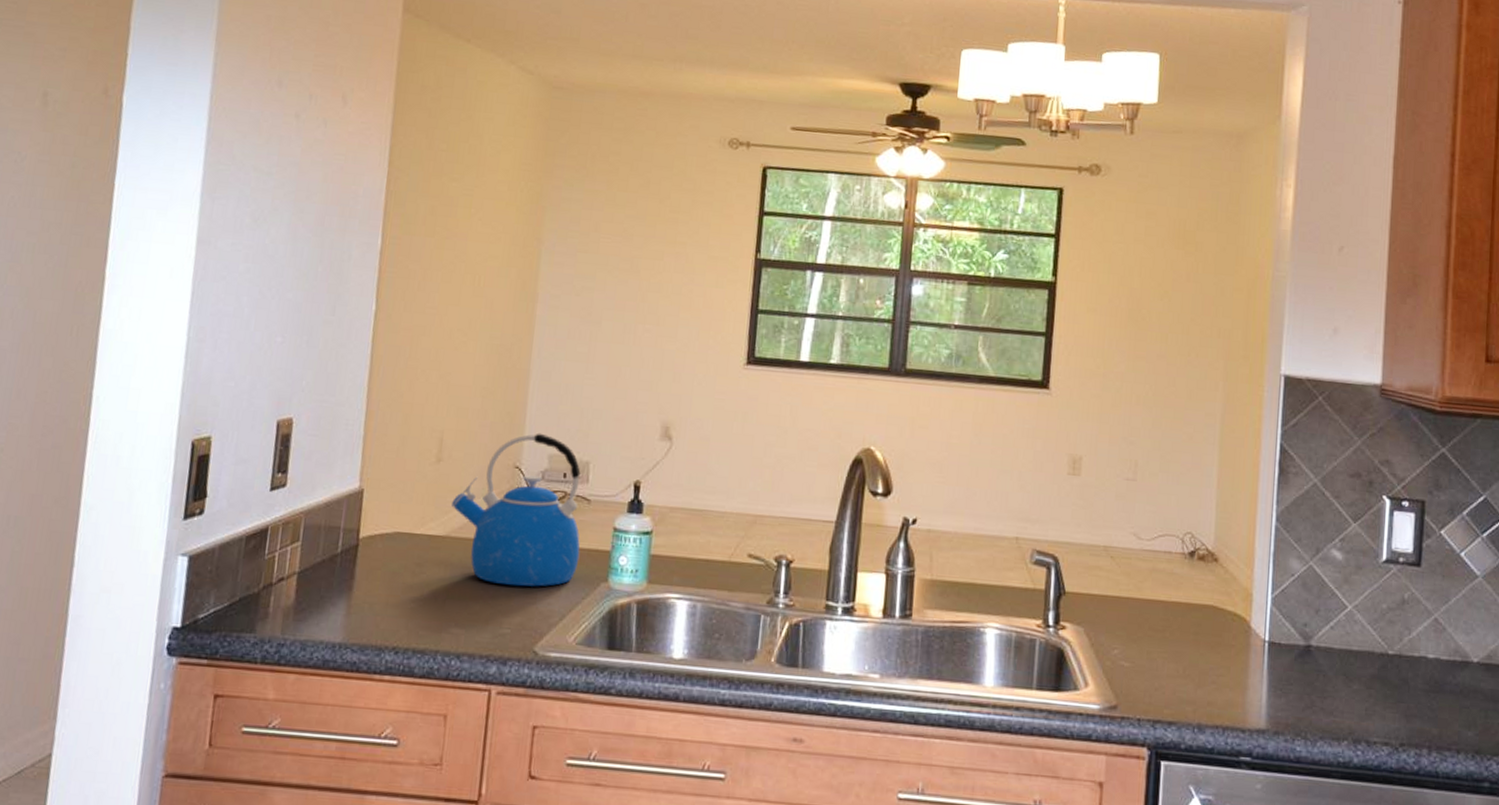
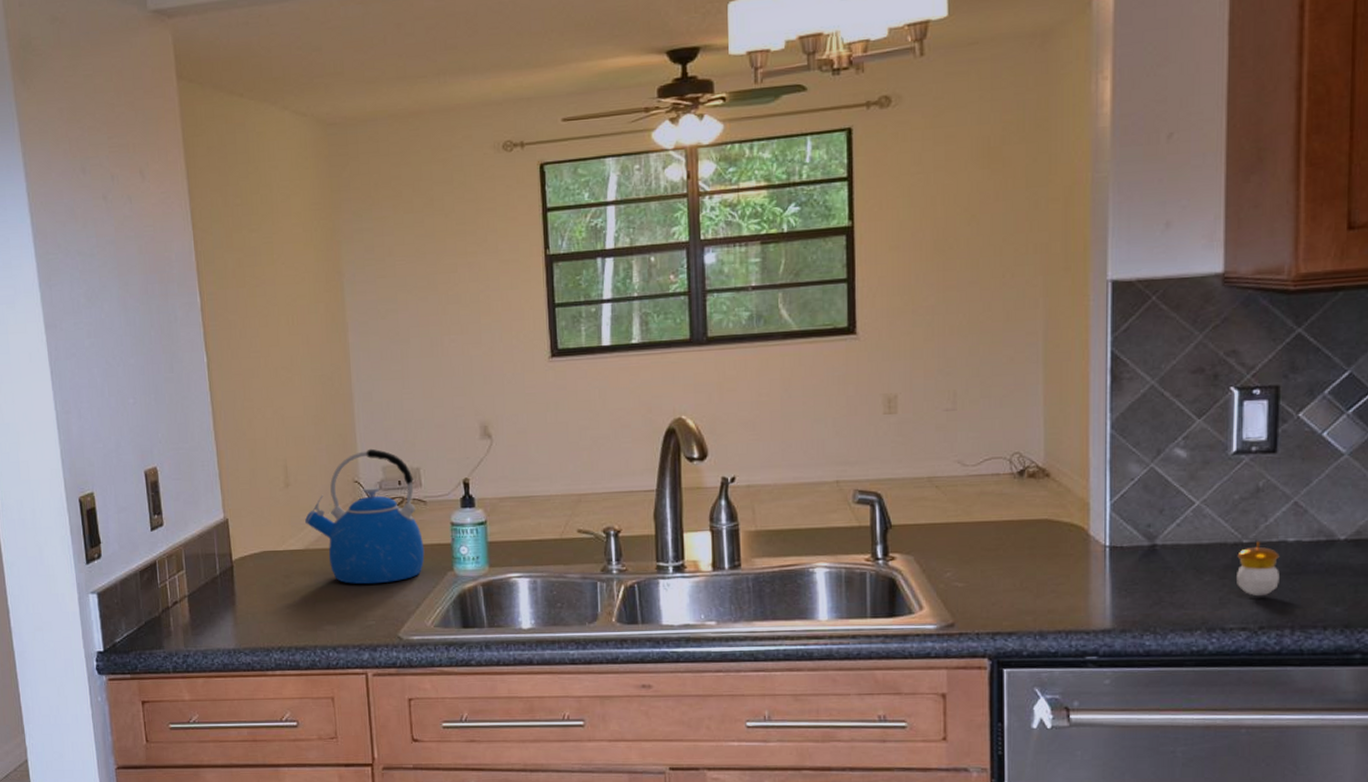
candle: none [1381,653,1421,712] -> present [1237,541,1280,597]

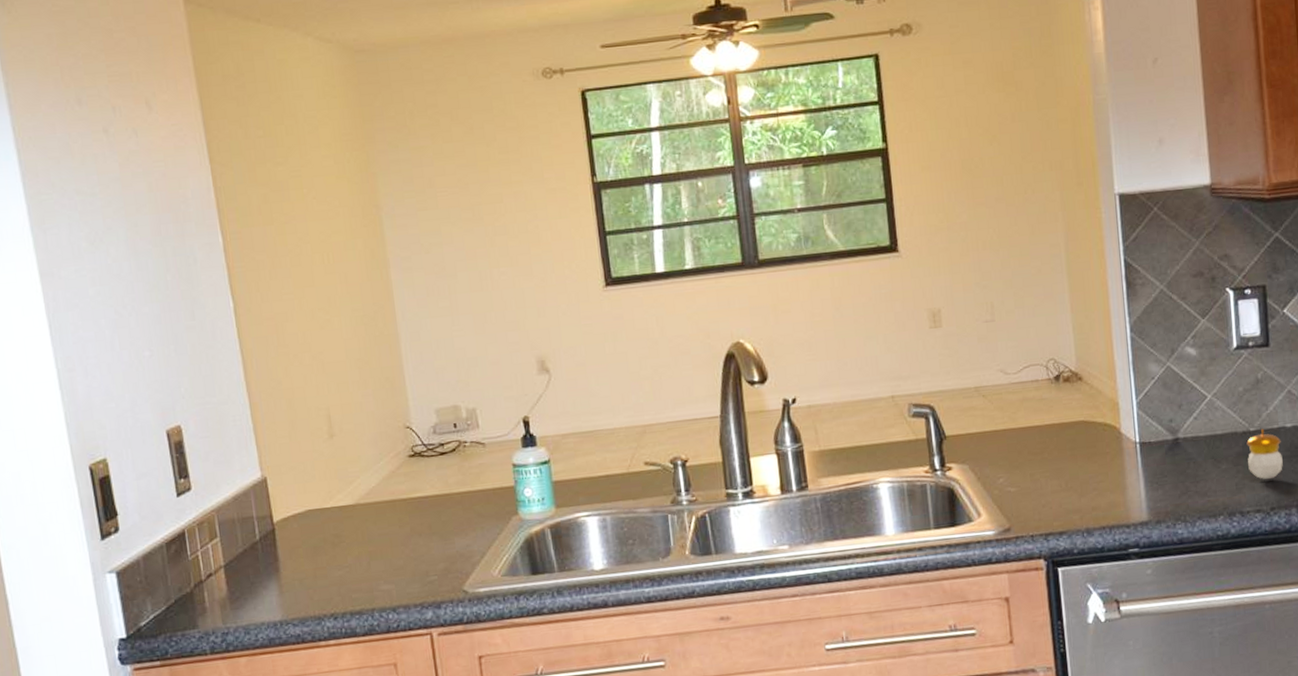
kettle: present [305,448,425,585] -> none [354,391,487,538]

